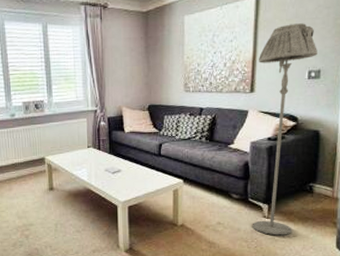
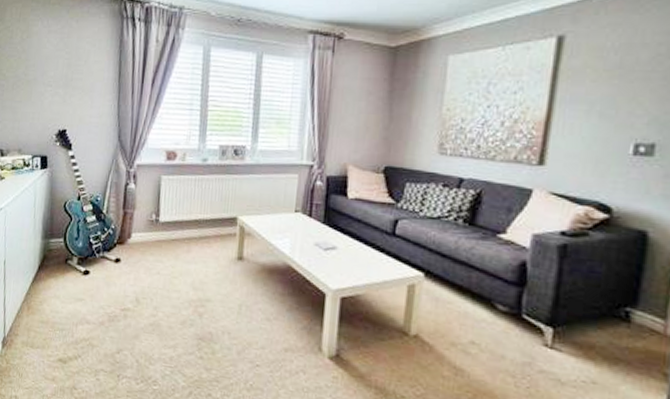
floor lamp: present [252,23,317,236] -> none [524,76,652,379]

